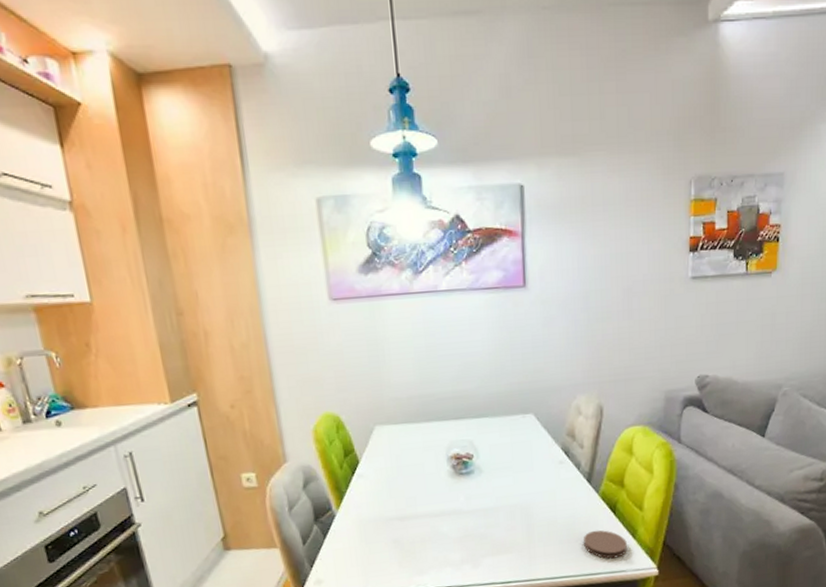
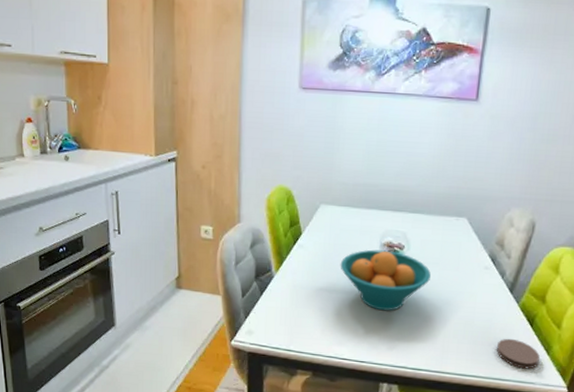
fruit bowl: none [407,463,505,529] -> present [340,249,431,311]

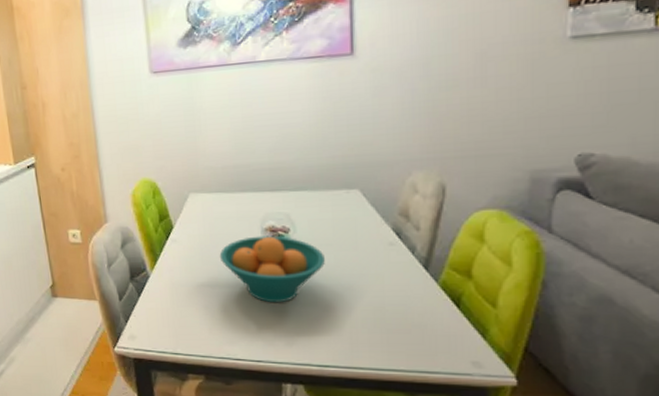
coaster: present [496,338,540,369] -> none [417,323,474,358]

